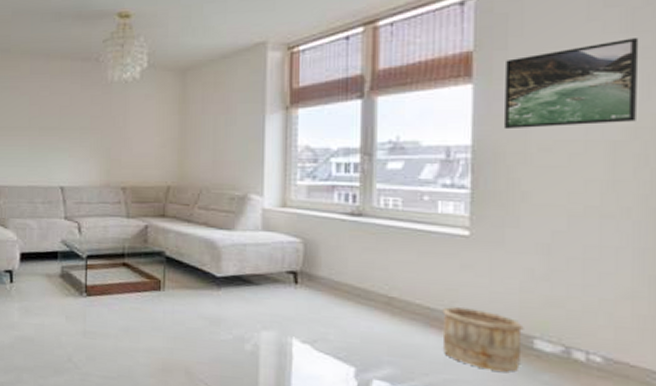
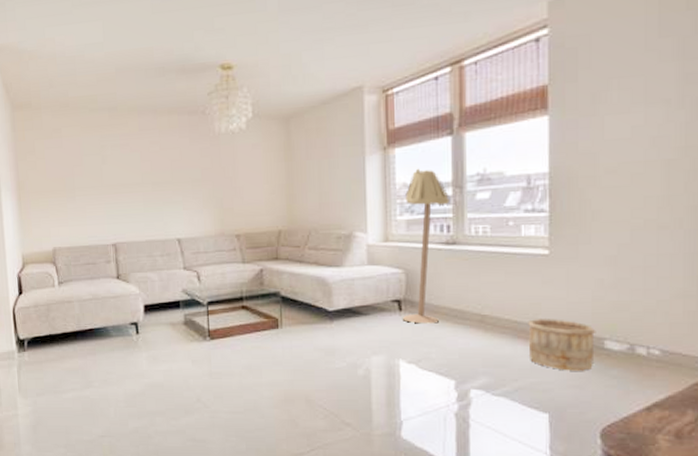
floor lamp: none [297,131,357,301] -> present [402,168,449,324]
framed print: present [505,38,639,130] -> none [577,65,689,156]

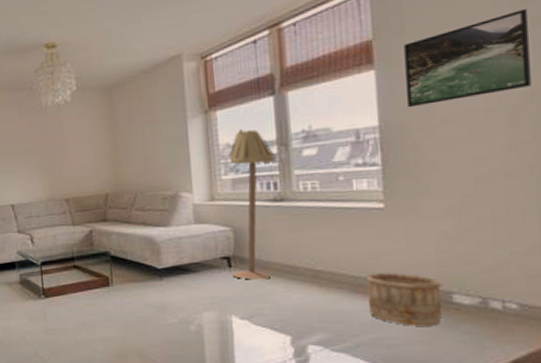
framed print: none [577,65,689,156] -> present [404,9,531,108]

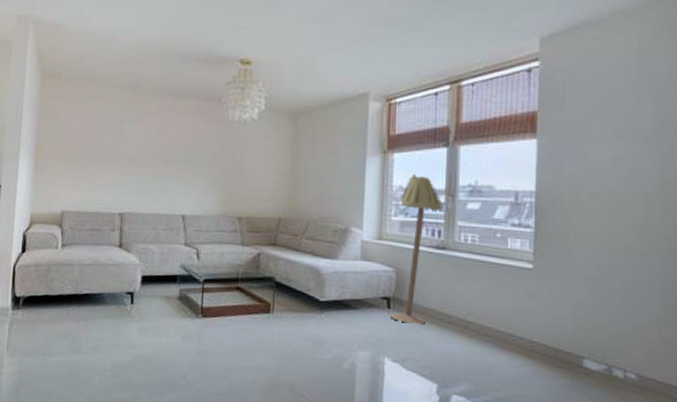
wooden bucket: present [366,273,443,326] -> none [510,330,576,388]
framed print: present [404,9,531,108] -> none [562,108,665,179]

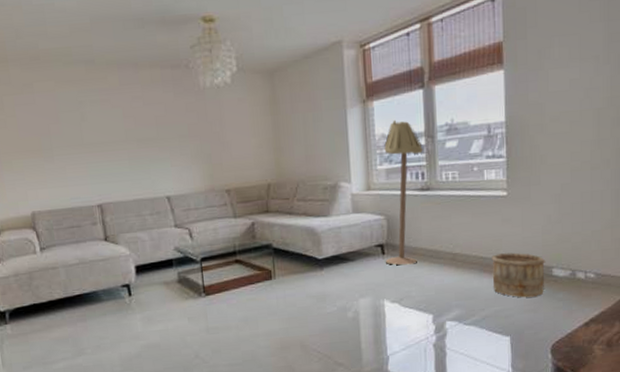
wooden bucket: none [510,330,576,388] -> present [491,252,546,298]

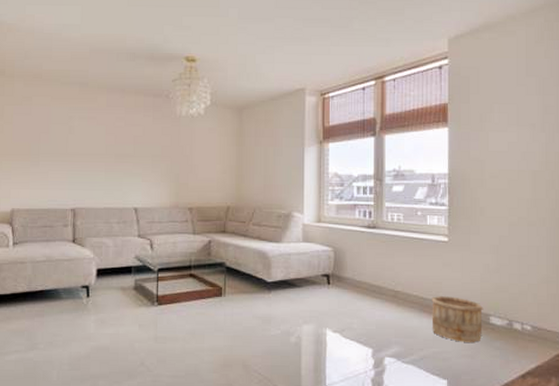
floor lamp: present [384,119,423,266] -> none [330,161,371,297]

